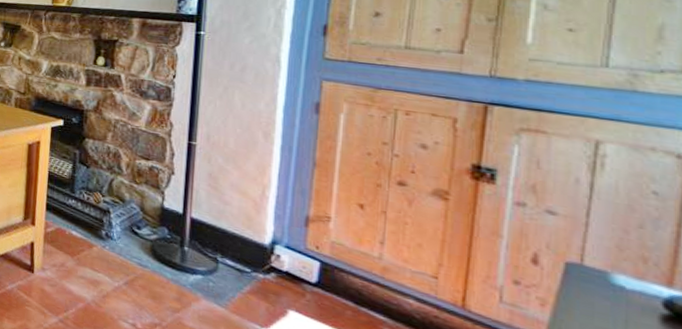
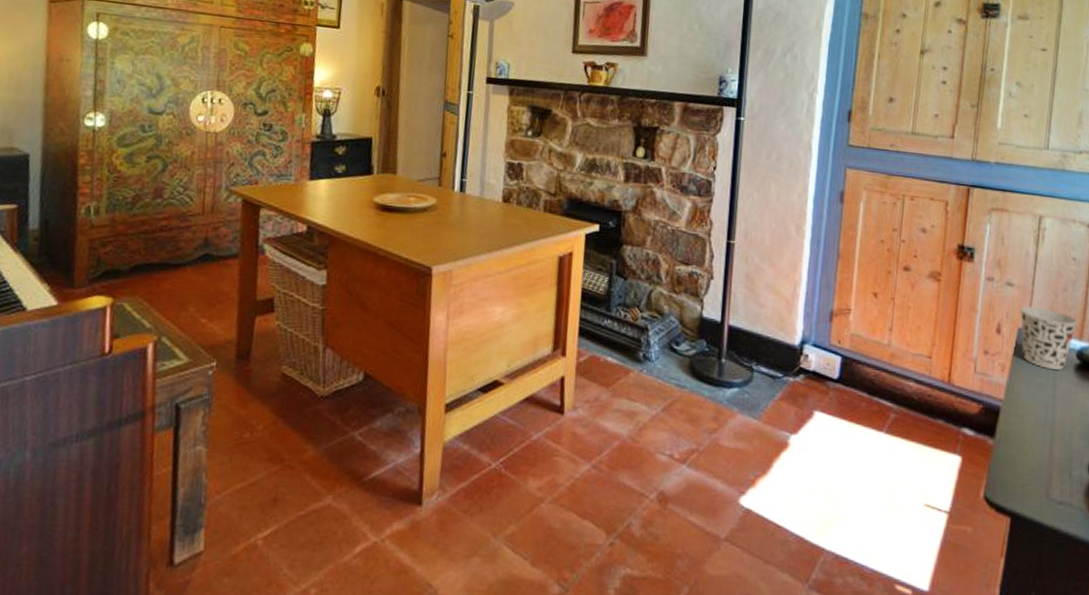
cup: none [568,238,664,319] -> present [1020,305,1078,371]

